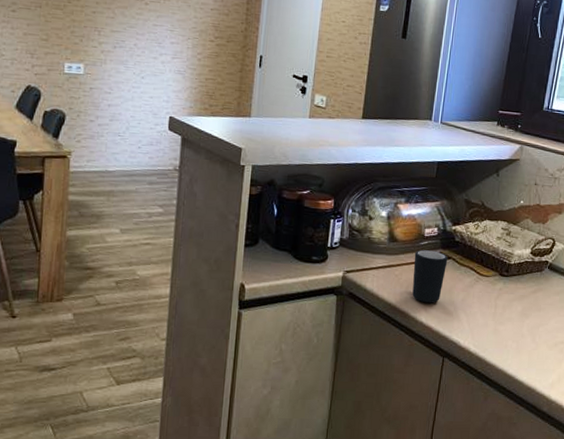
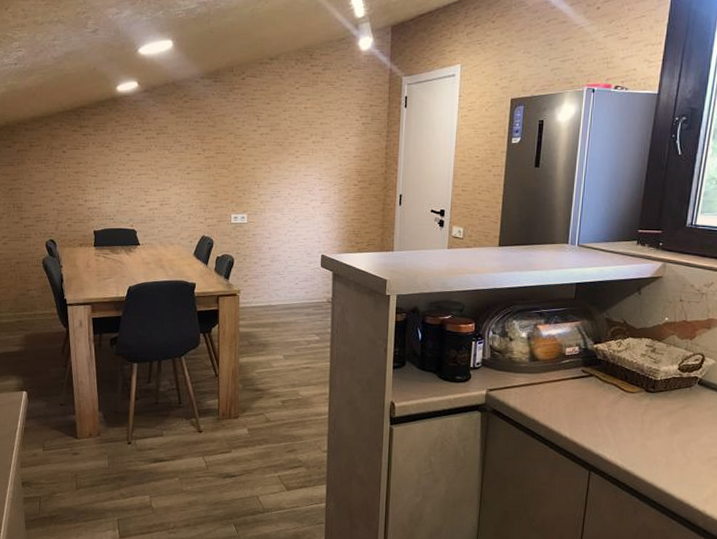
mug: present [412,250,448,303] -> none [555,368,591,419]

